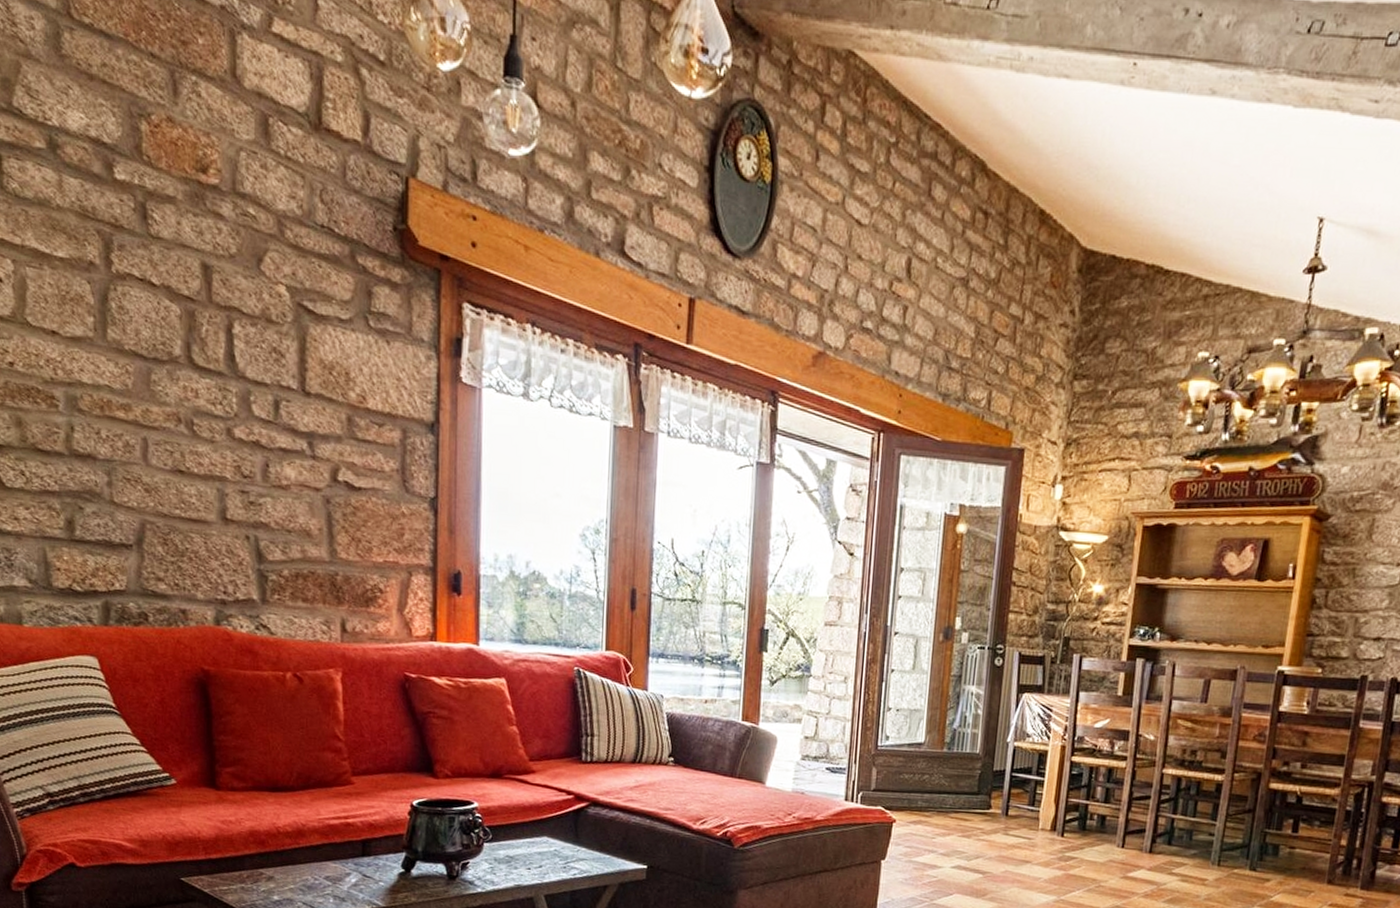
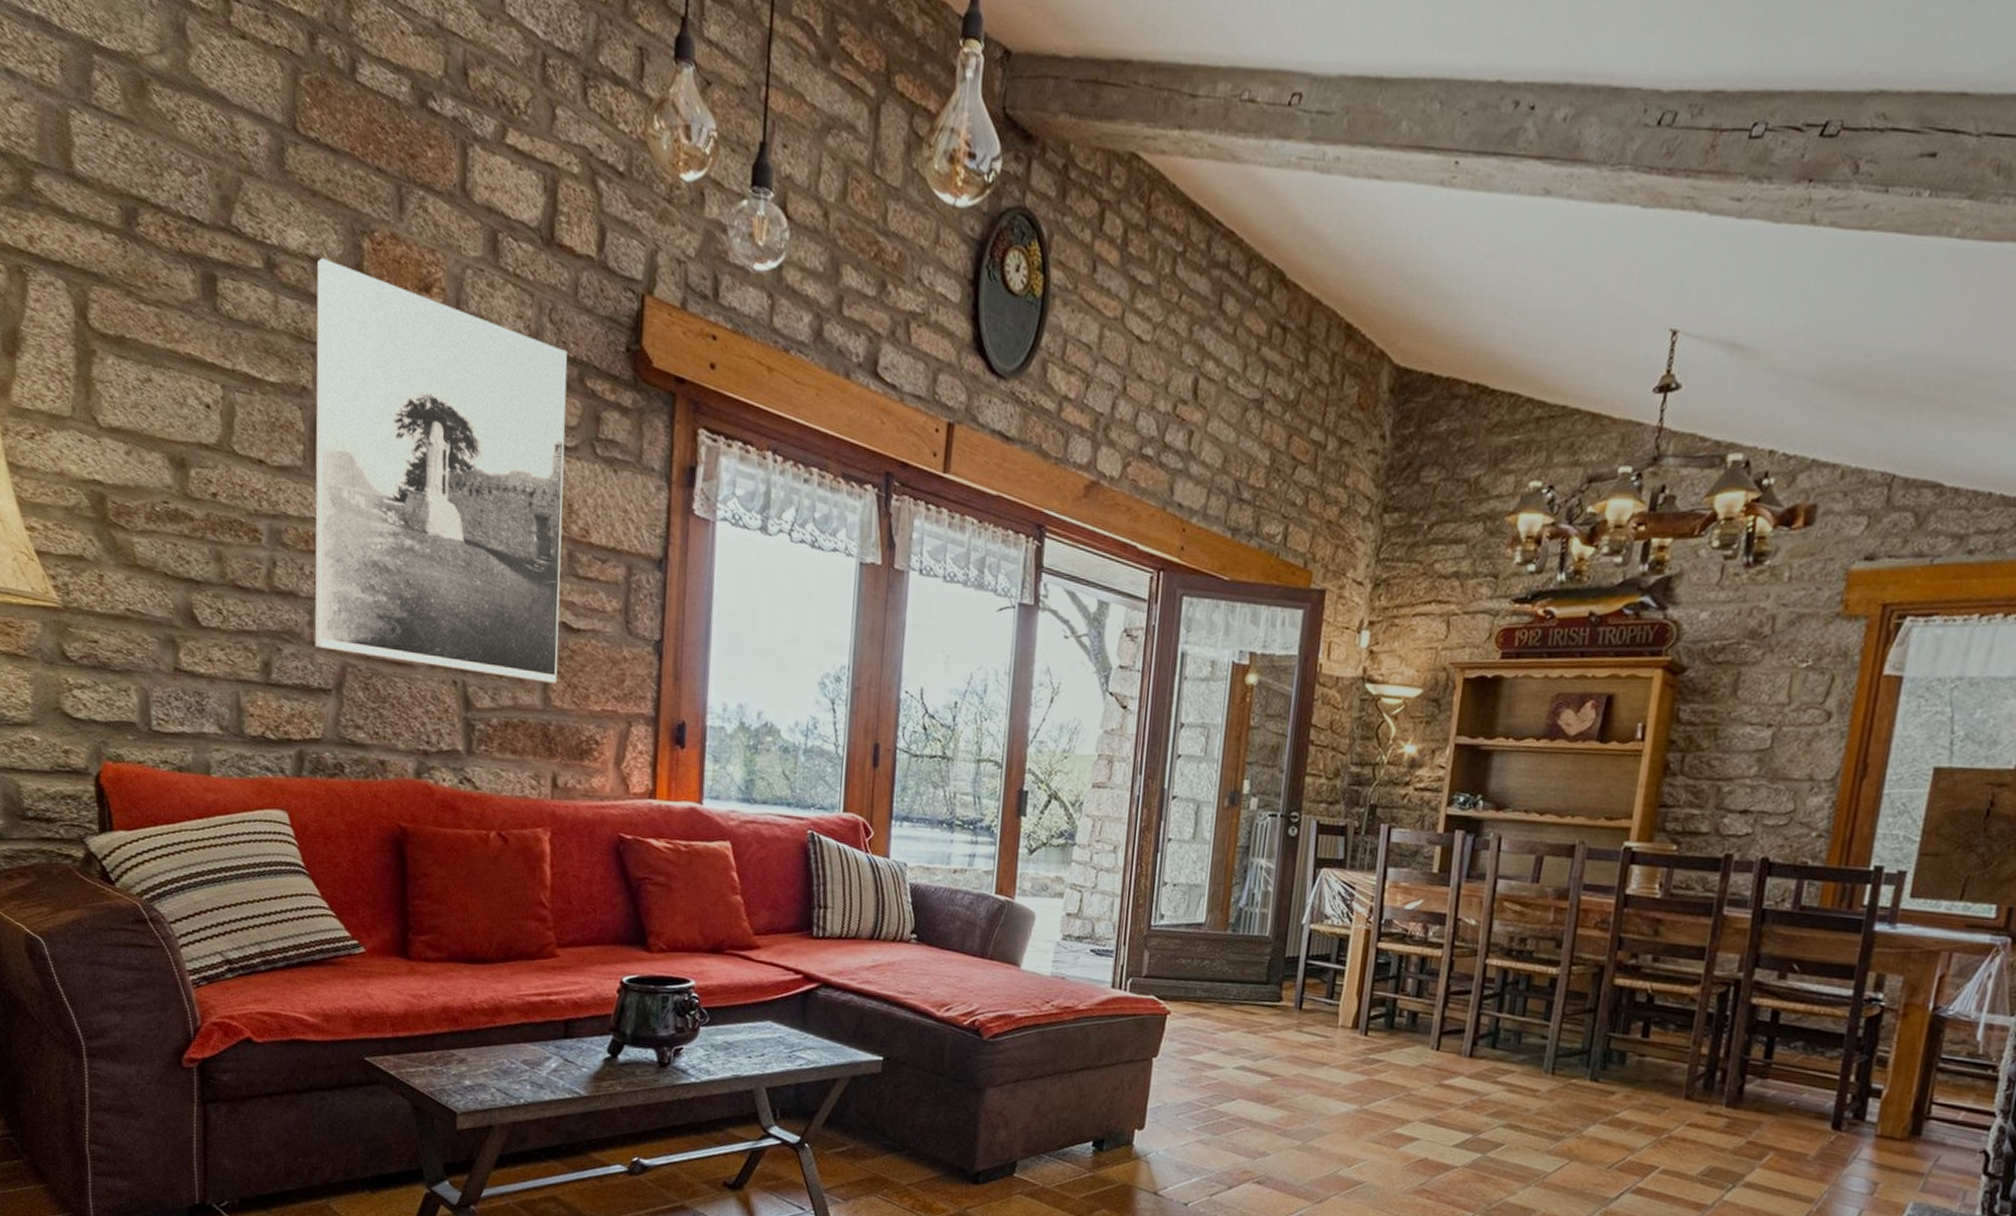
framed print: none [98,139,342,538] -> present [314,257,568,684]

